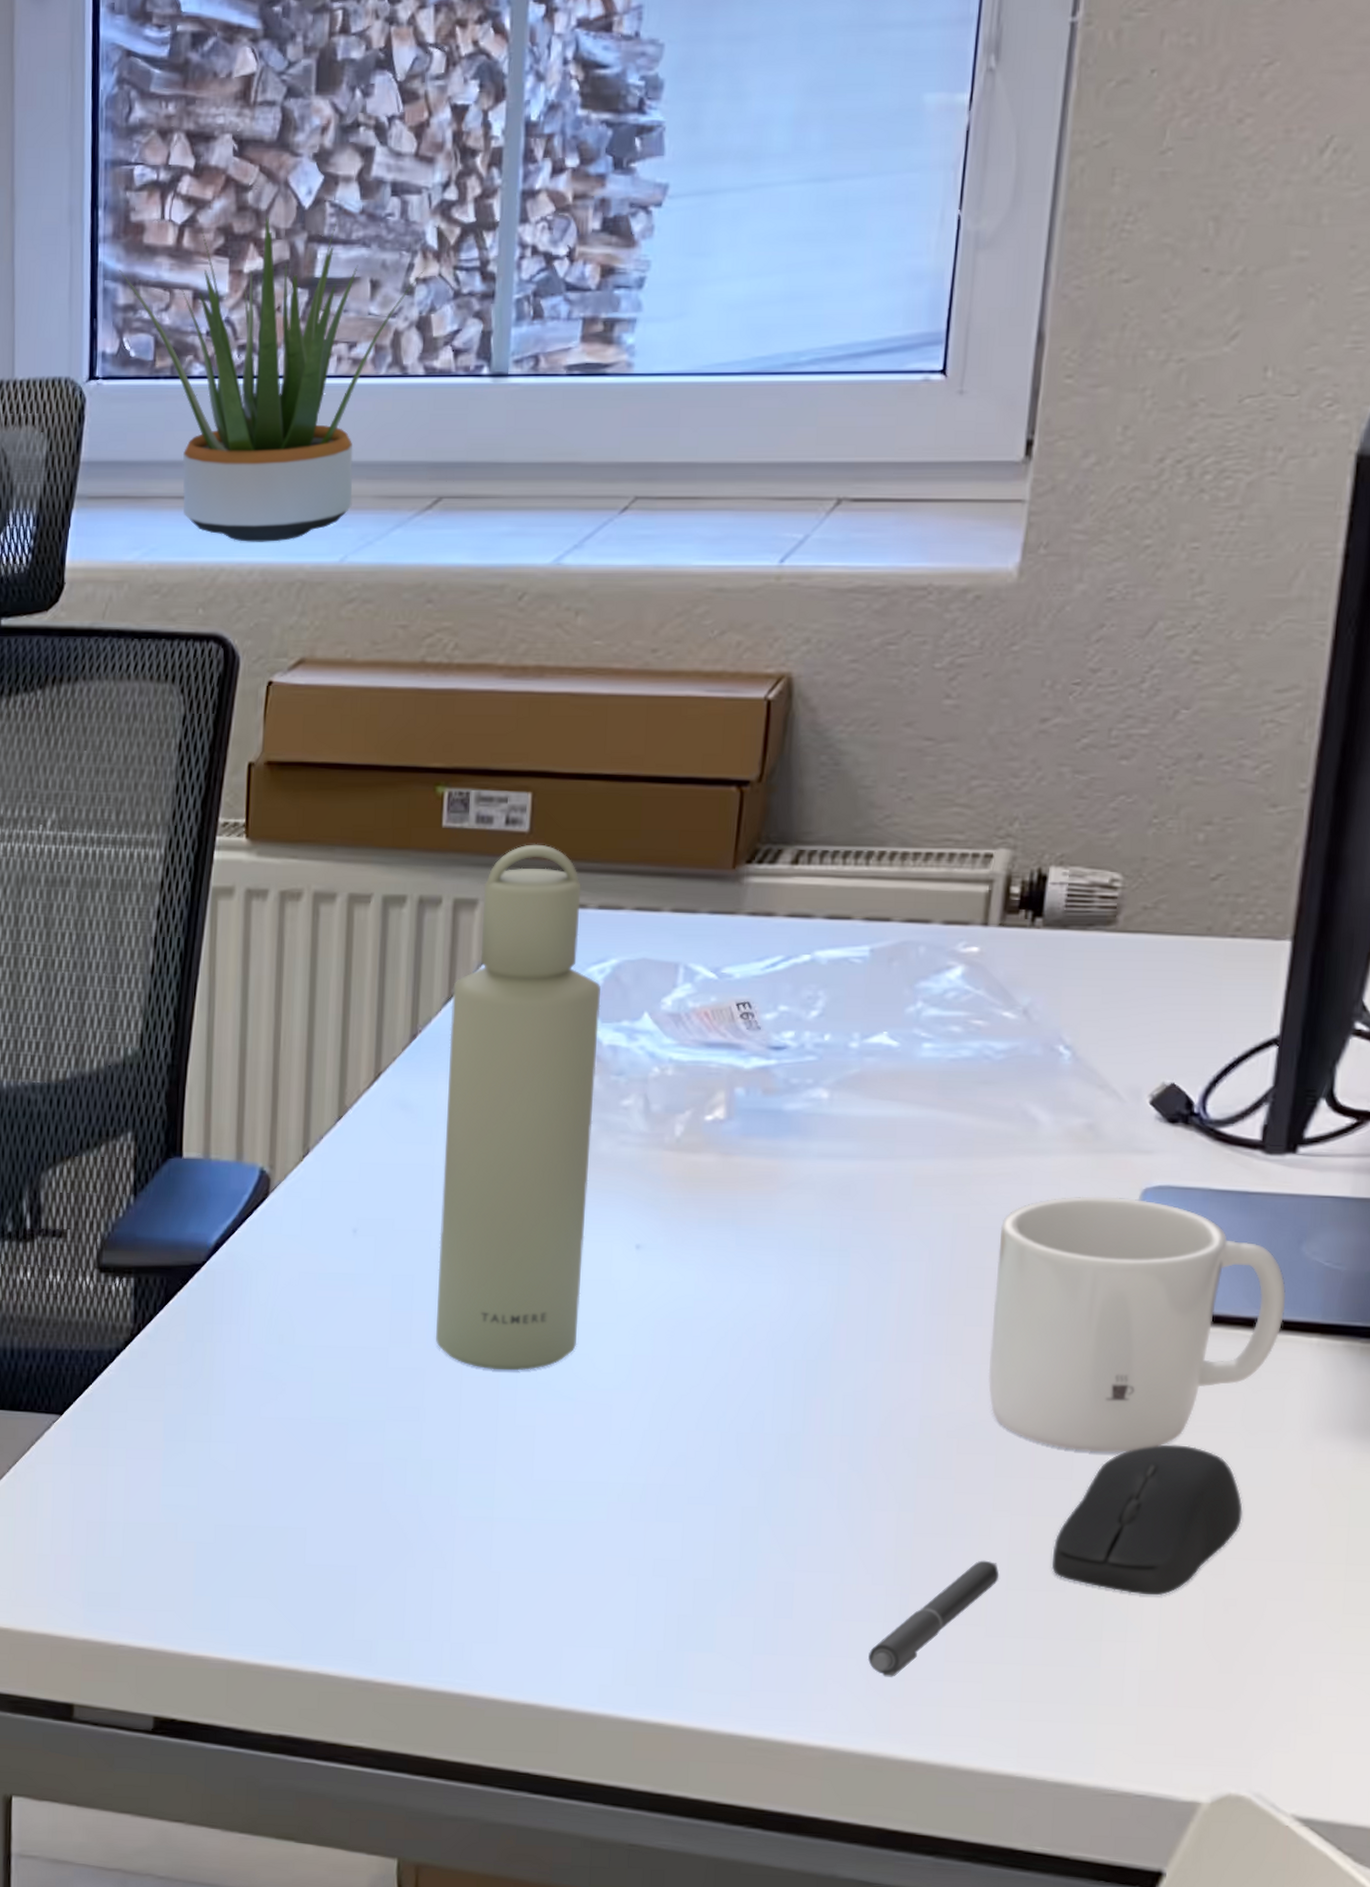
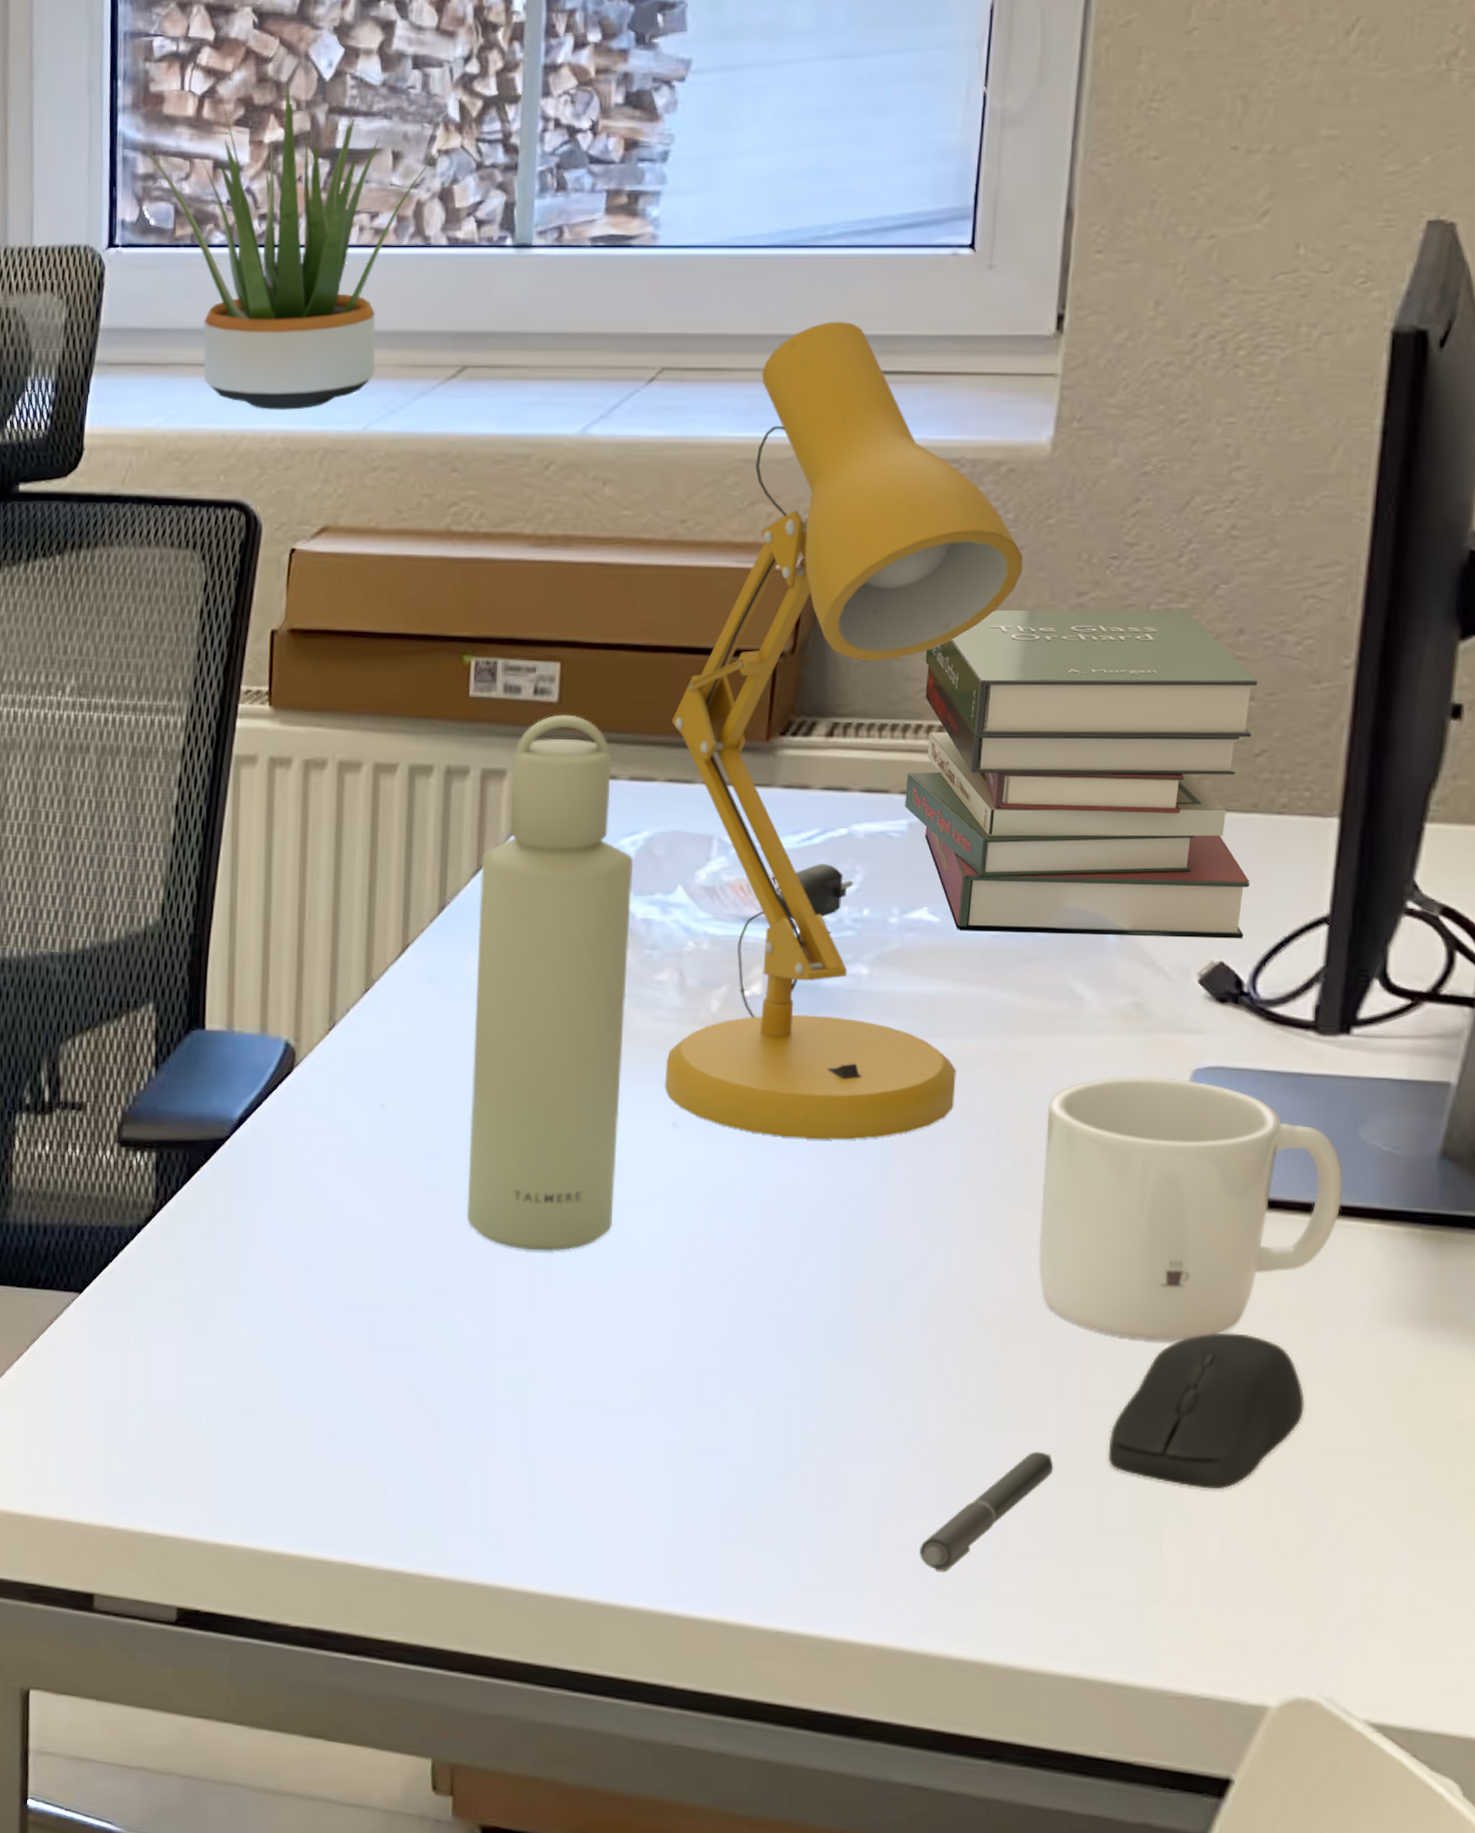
desk lamp: none [629,448,988,1260] -> present [665,321,1023,1140]
books: none [867,735,1216,1061] -> present [905,609,1258,939]

